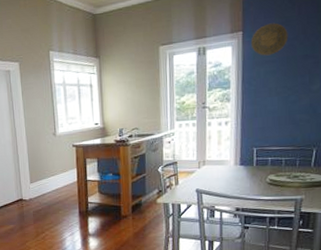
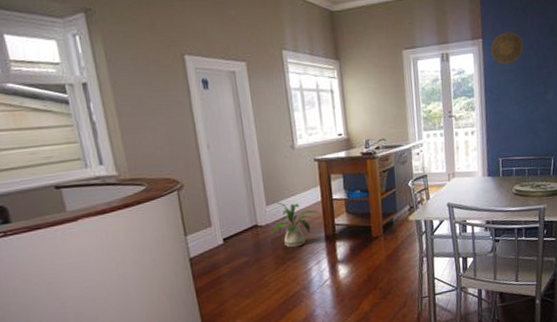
house plant: none [33,181,74,220] -> present [271,202,318,248]

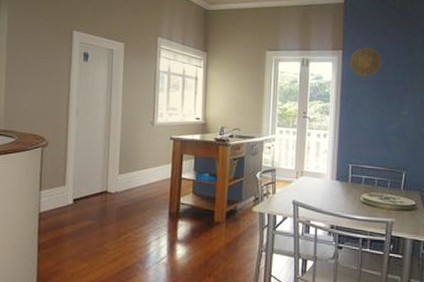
house plant: present [271,202,318,248] -> none [119,172,166,219]

